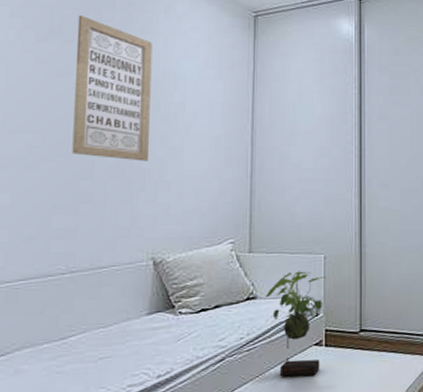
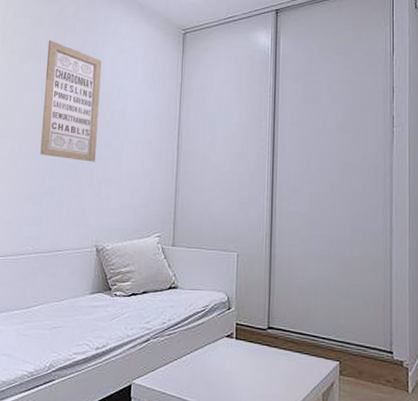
plant: present [265,271,327,377] -> none [185,266,239,366]

